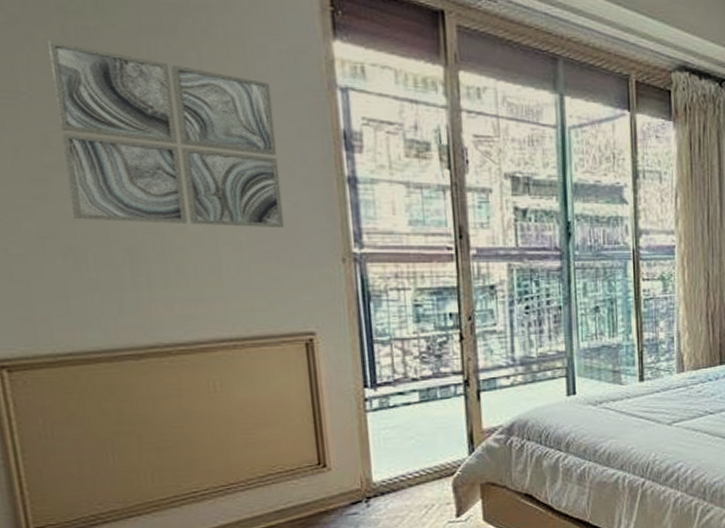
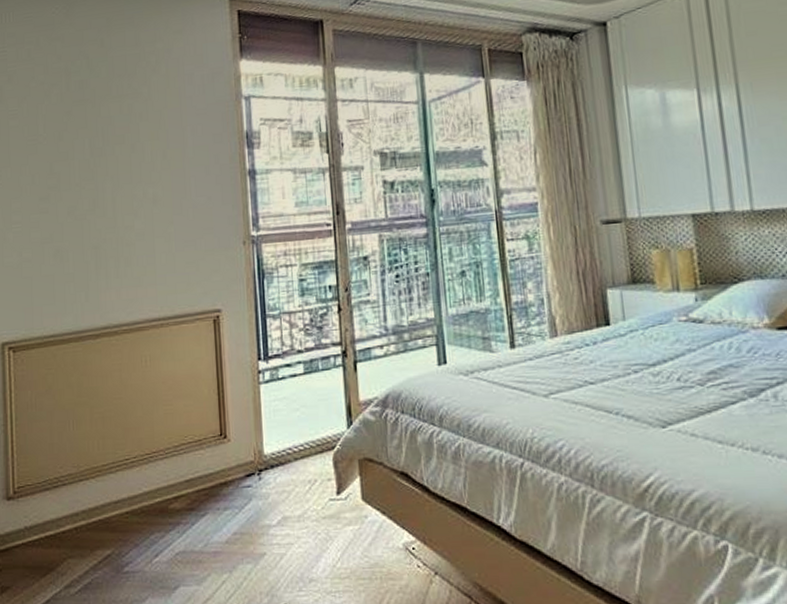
wall art: present [46,41,285,229] -> none [57,94,202,227]

